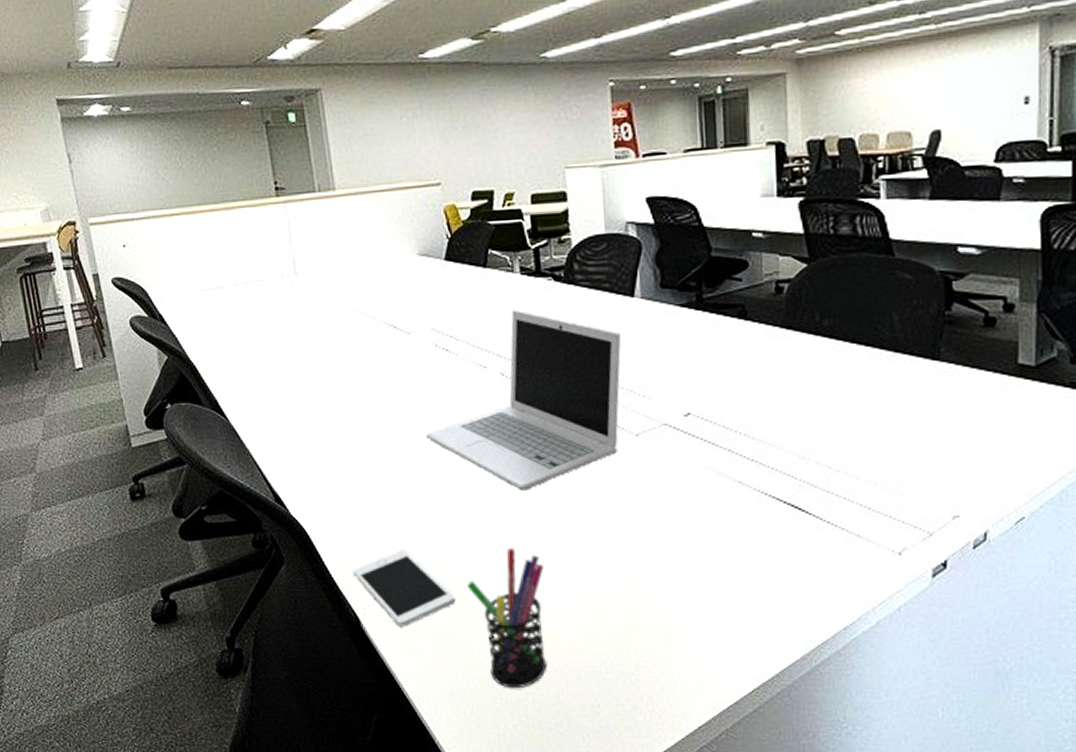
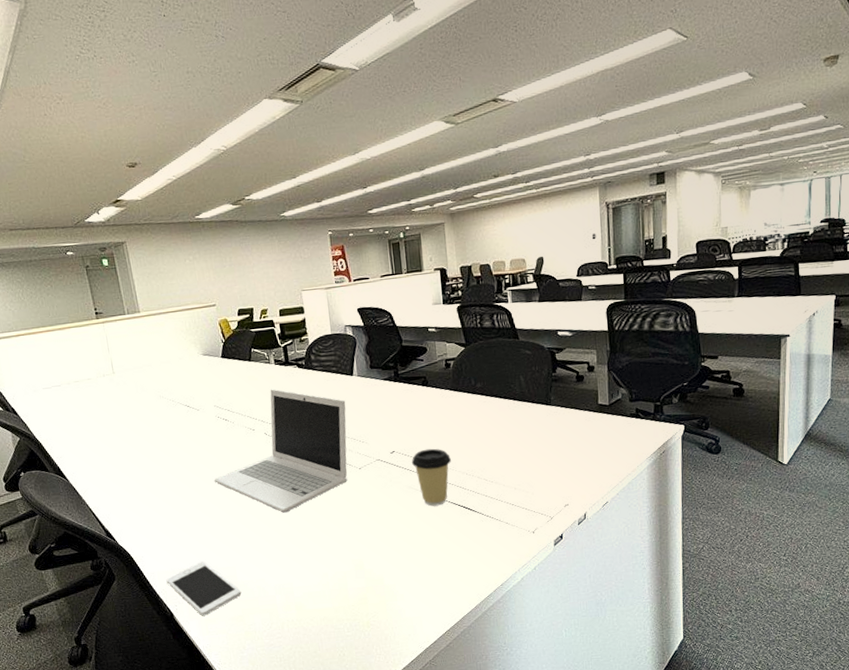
pen holder: present [466,548,547,689] -> none [248,553,308,650]
coffee cup: none [714,413,776,500] -> present [411,448,451,506]

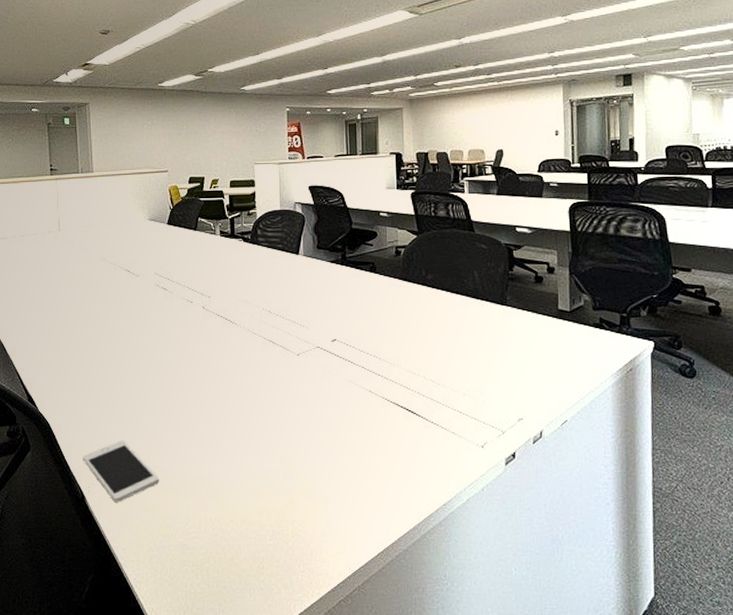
laptop: present [214,389,347,513] -> none [145,261,289,395]
coffee cup: present [411,448,451,506] -> none [353,340,396,405]

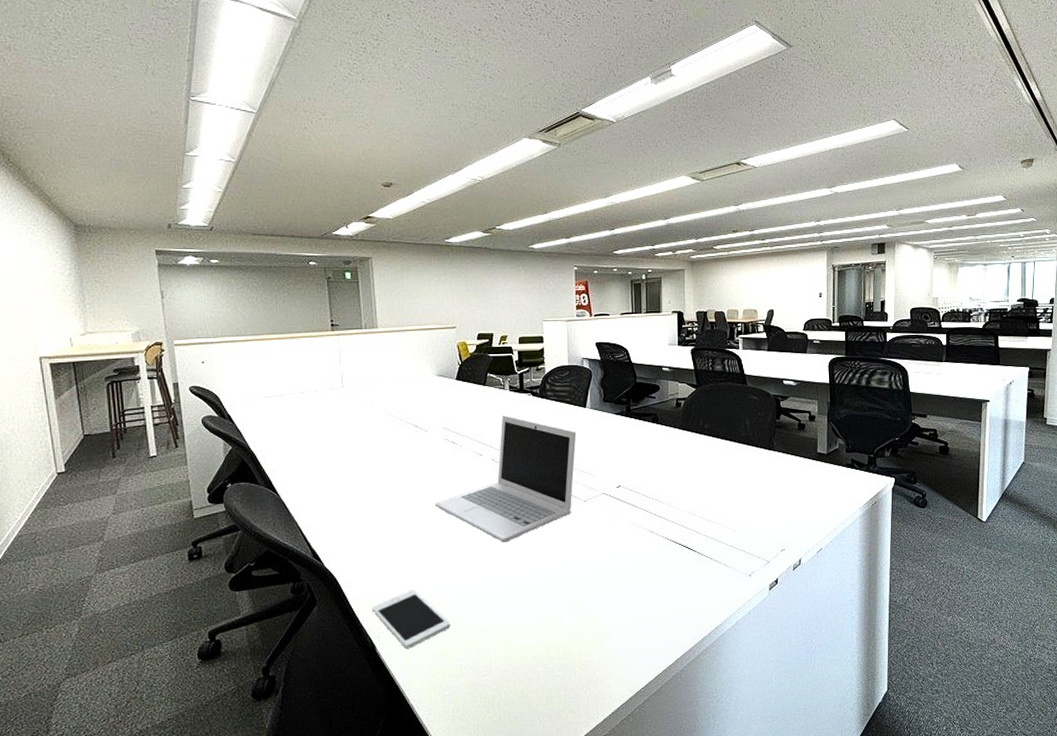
laptop: none [145,261,289,395] -> present [434,415,577,542]

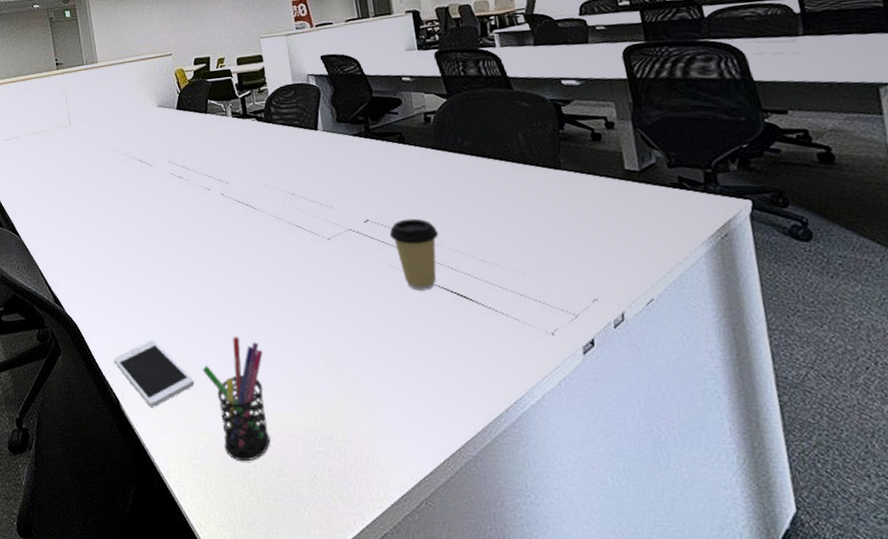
laptop: present [434,415,577,542] -> none [166,144,314,288]
pen holder: none [459,585,517,689] -> present [202,337,271,462]
coffee cup: none [636,485,675,544] -> present [389,218,438,291]

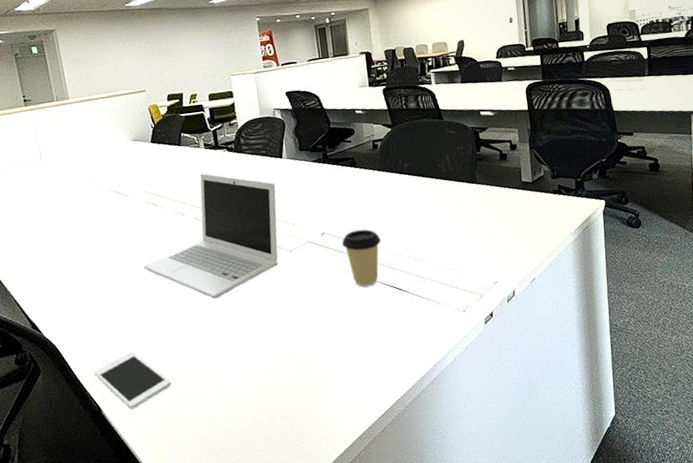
laptop: none [166,144,314,288] -> present [143,173,278,299]
pen holder: present [202,337,271,462] -> none [178,340,240,442]

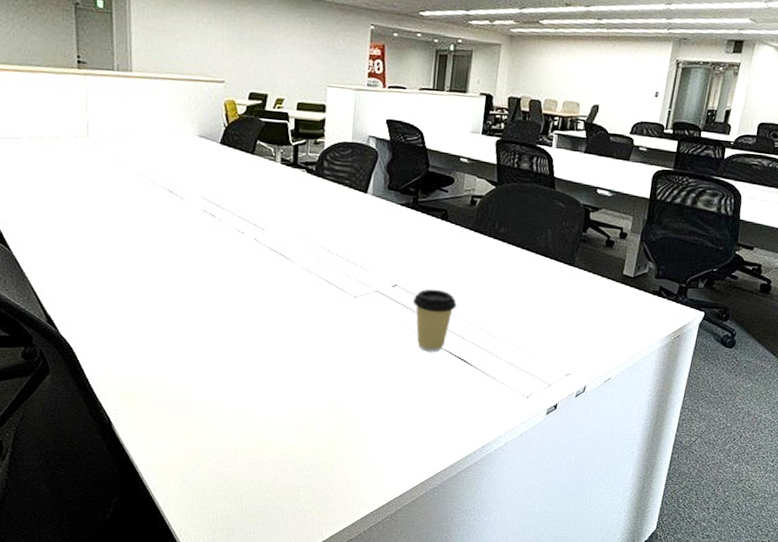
cell phone: present [93,352,172,409] -> none [110,369,196,430]
laptop: present [143,173,278,299] -> none [186,191,353,331]

